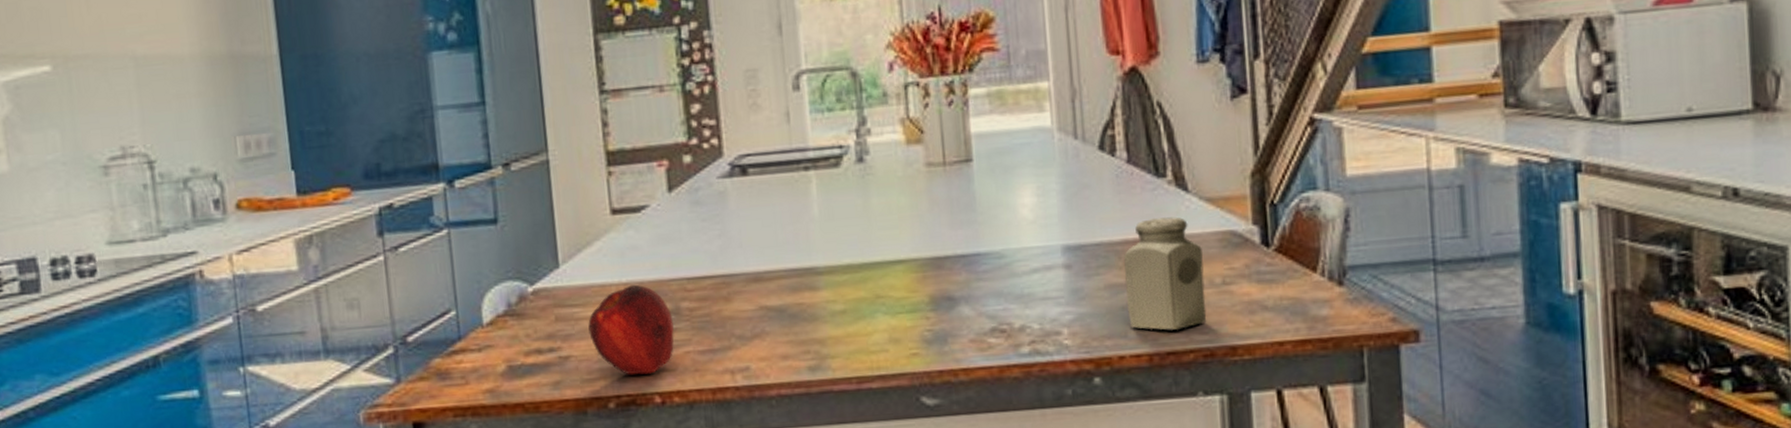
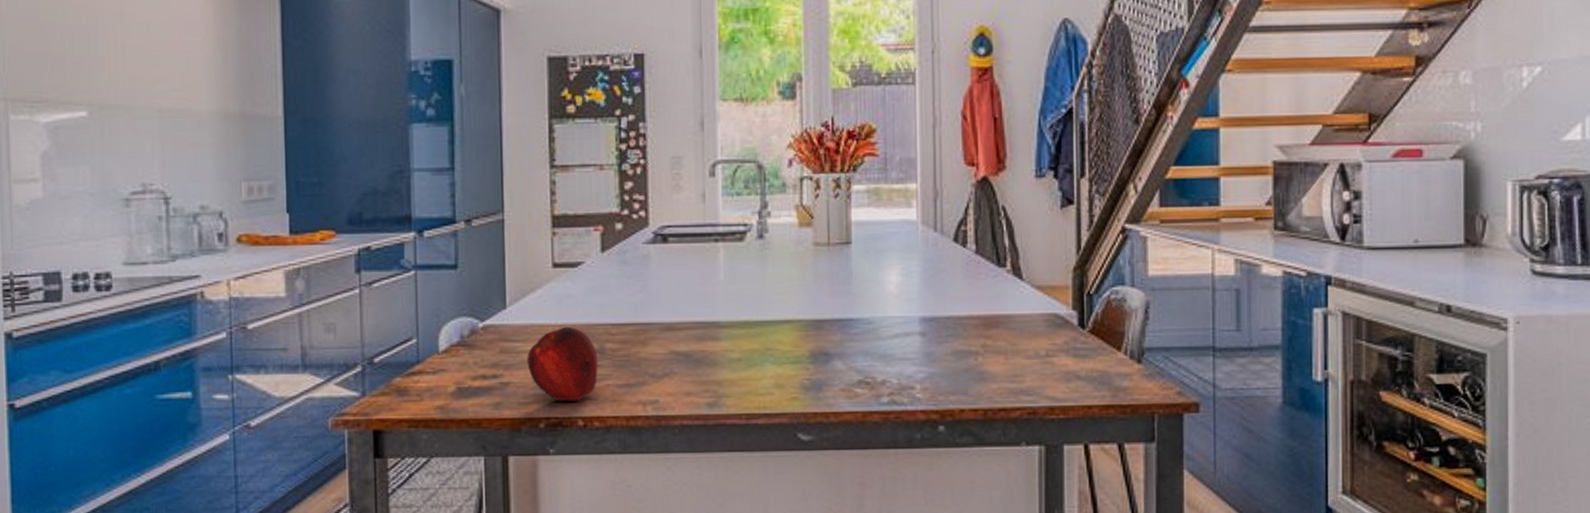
salt shaker: present [1123,217,1207,330] -> none [968,299,1032,391]

